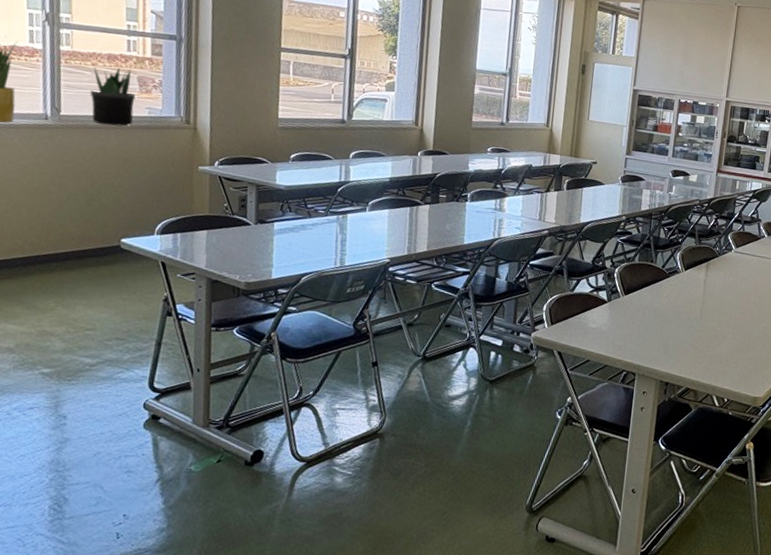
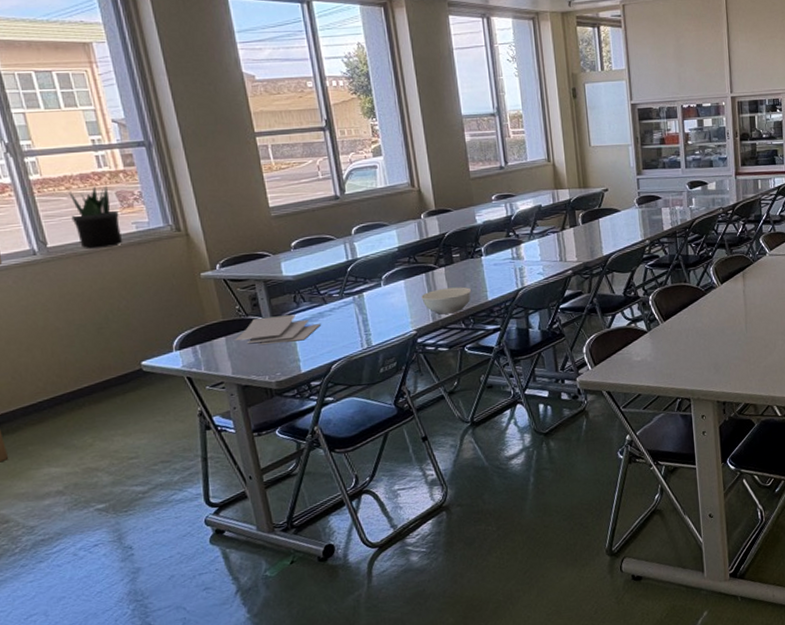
papers: none [215,219,301,248] -> present [234,315,321,346]
bowl: none [401,224,451,250] -> present [421,287,472,315]

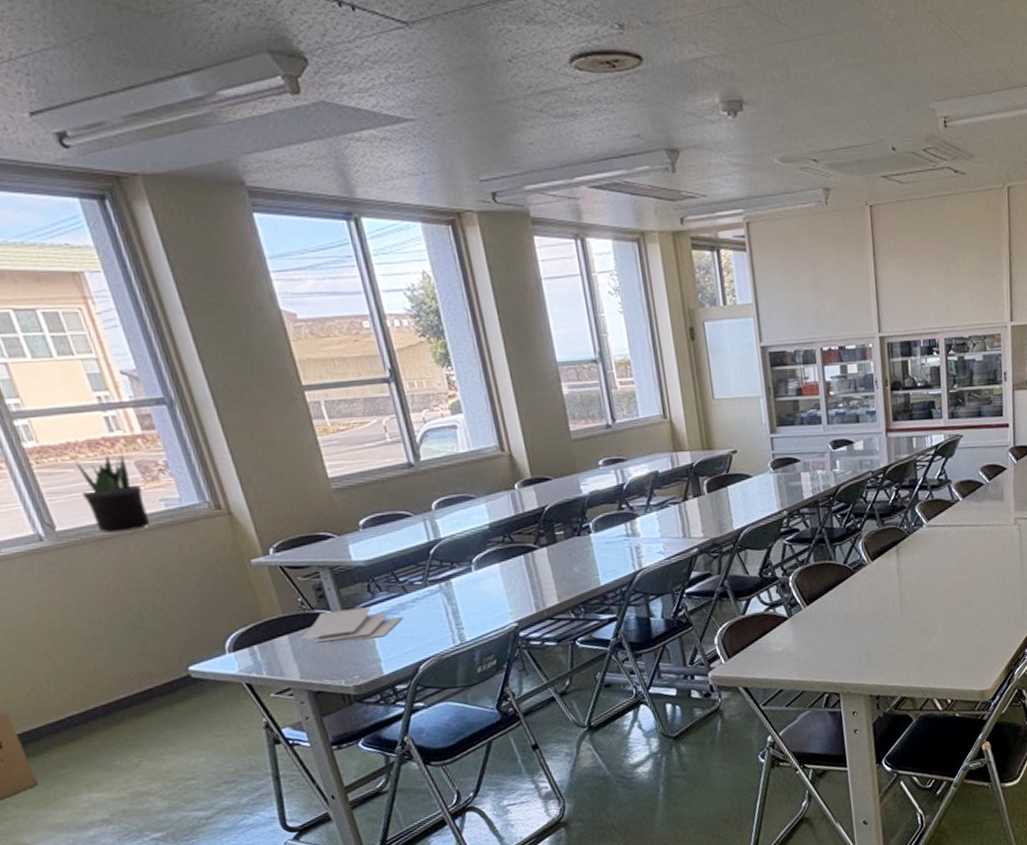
bowl: present [421,287,472,315] -> none [521,570,581,603]

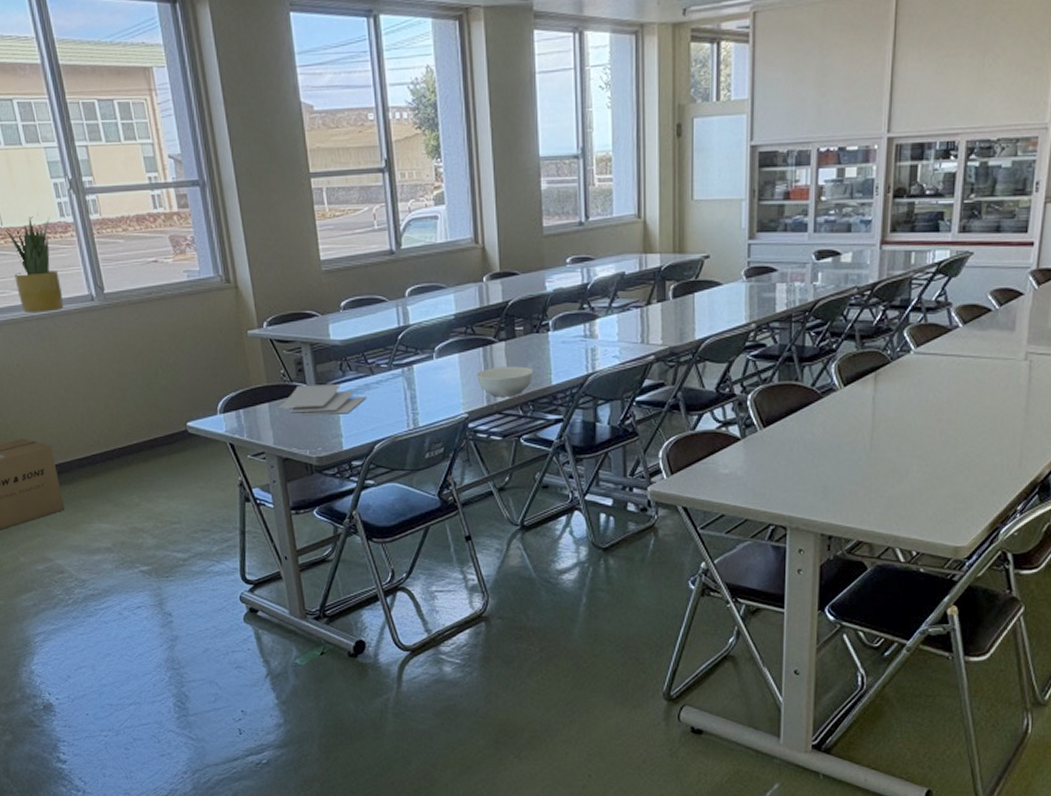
planter: present [72,453,151,533] -> none [124,227,175,297]
bowl: none [521,570,581,603] -> present [477,366,534,397]

